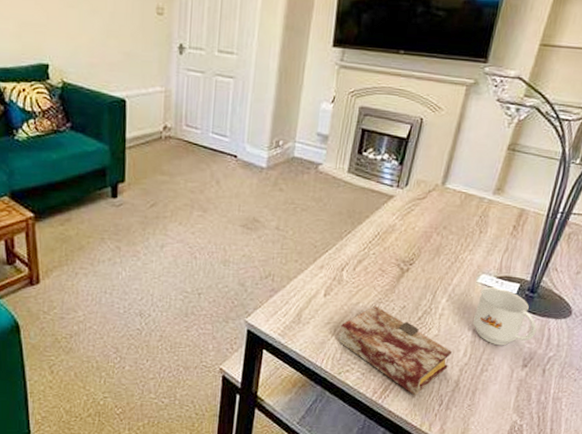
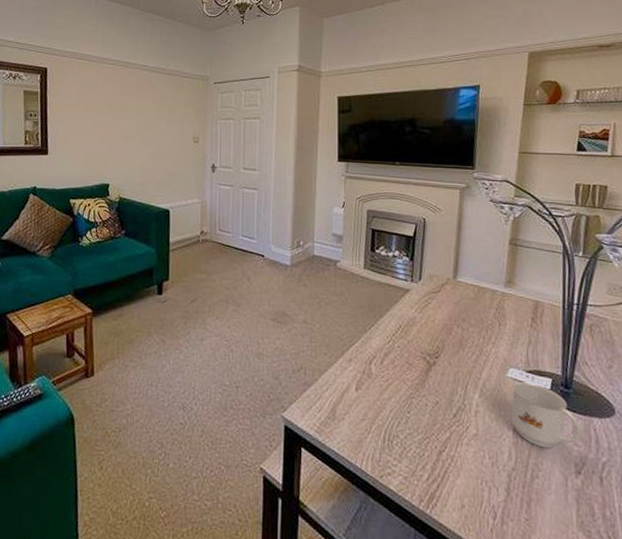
book: present [338,305,452,396] -> none [375,401,495,506]

